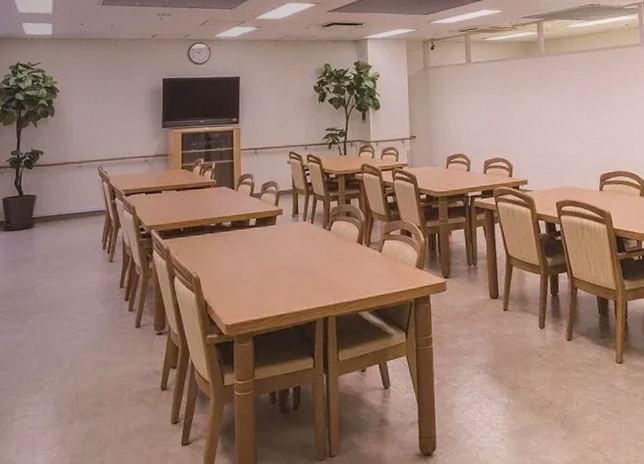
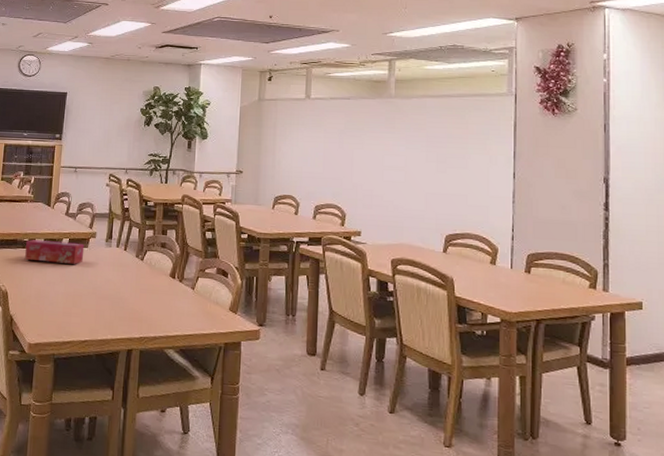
tissue box: none [213,221,273,244] -> present [25,240,85,264]

